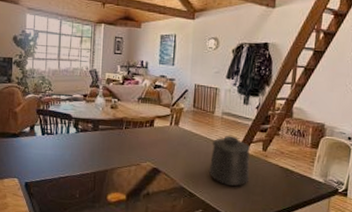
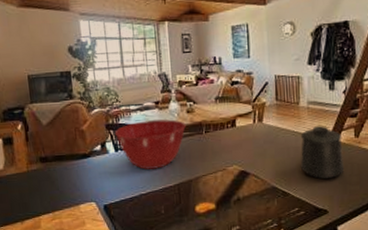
mixing bowl: none [43,110,108,156] -> present [114,119,186,170]

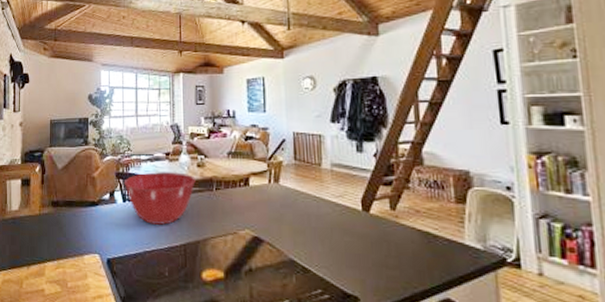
mug: present [300,126,345,179] -> none [323,193,379,257]

